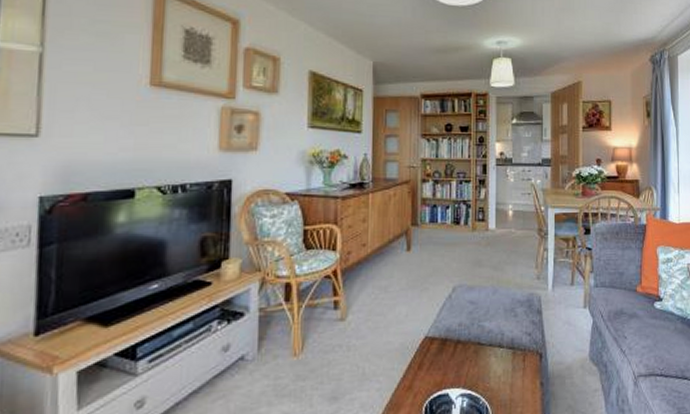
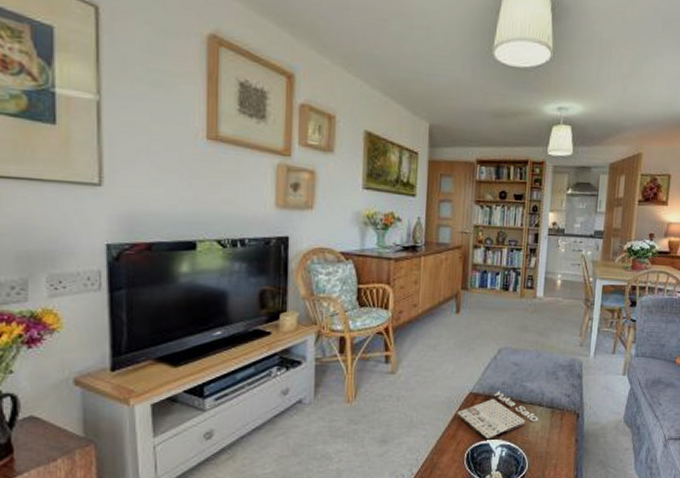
magazine: none [412,333,499,391] -> present [456,391,538,441]

